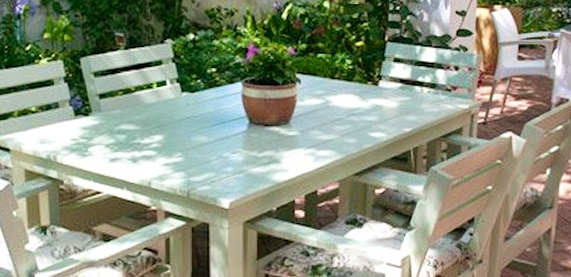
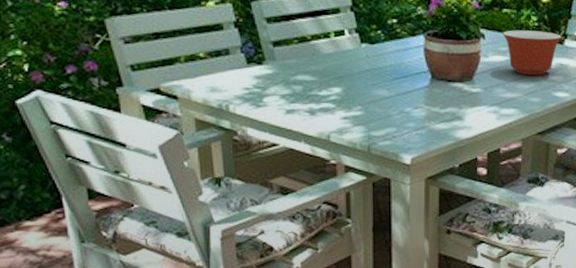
mixing bowl: none [318,73,376,117] -> present [502,30,562,76]

